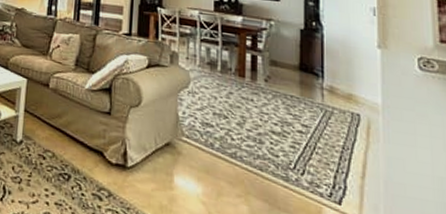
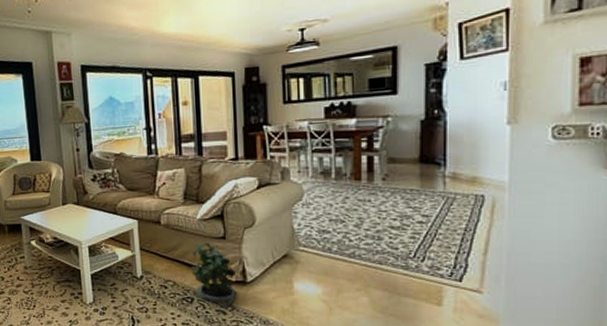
potted plant: none [71,114,117,194] -> present [190,242,236,309]

